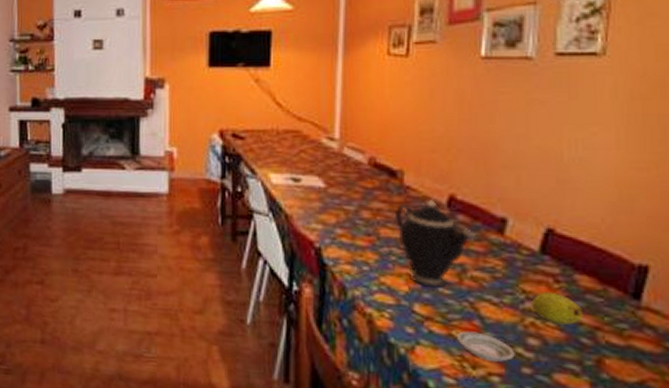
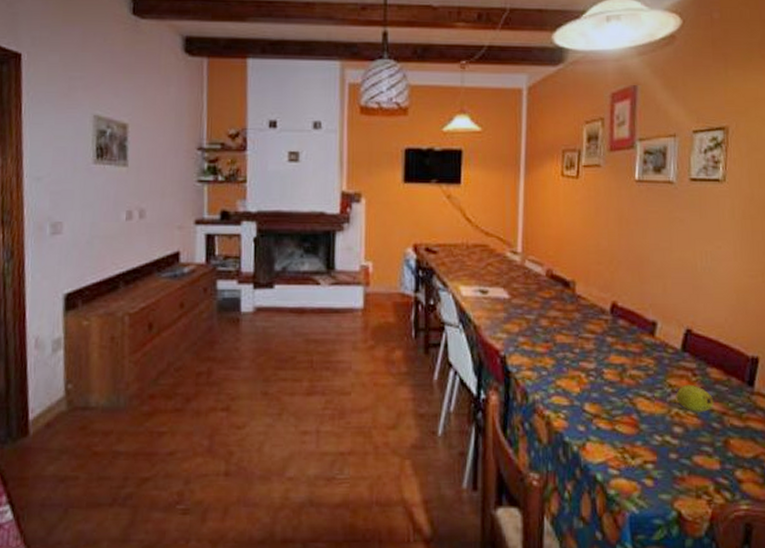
teapot: present [394,198,475,288] -> none [568,306,633,387]
saucer: present [457,331,515,362] -> none [620,425,664,450]

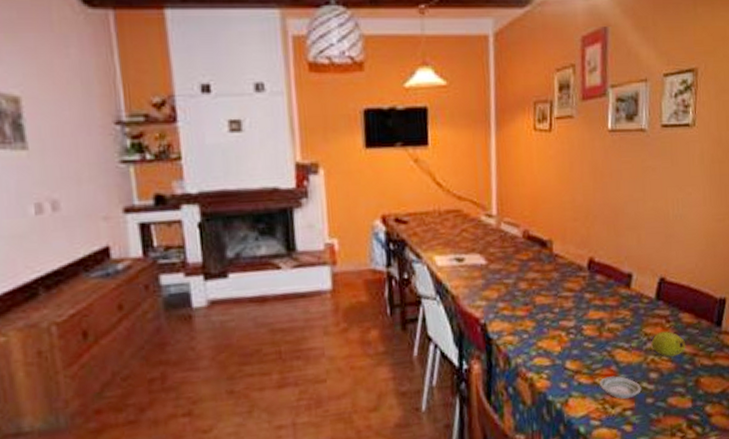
saucer: none [620,425,664,450] -> present [600,376,641,399]

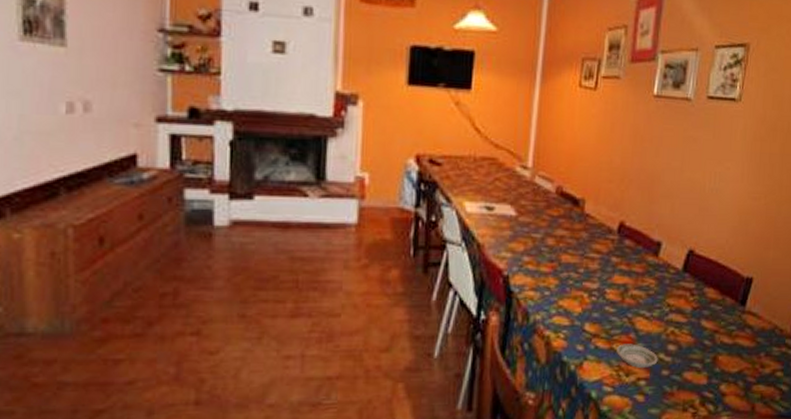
fruit: present [651,331,686,357] -> none [673,304,708,331]

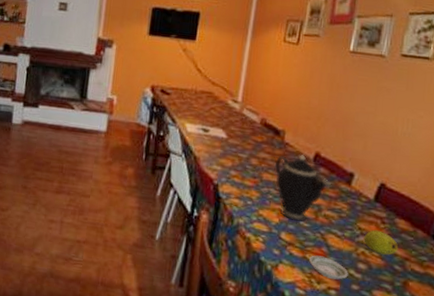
teapot: none [574,225,637,307] -> present [274,154,331,222]
fruit: none [673,304,708,331] -> present [363,230,399,255]

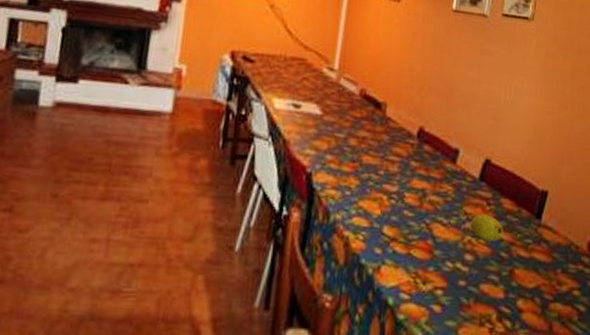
teapot: present [274,154,331,222] -> none [375,129,436,211]
saucer: present [309,255,348,280] -> none [414,250,455,277]

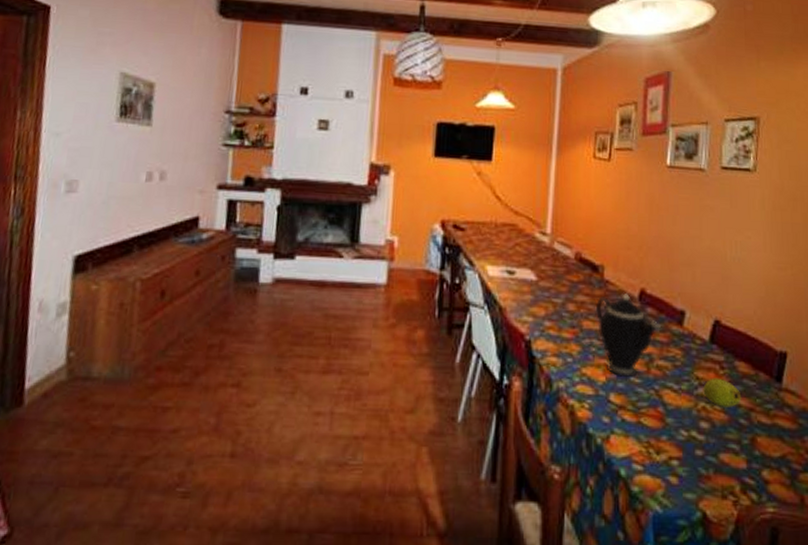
teapot: none [375,129,436,211] -> present [595,292,661,377]

